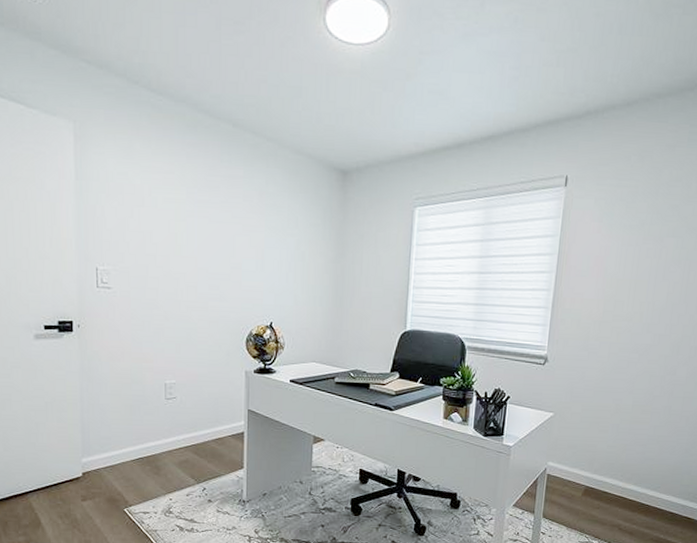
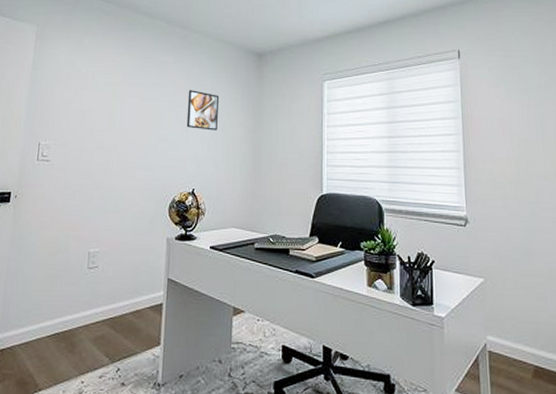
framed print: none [261,212,298,260] -> present [186,90,220,131]

